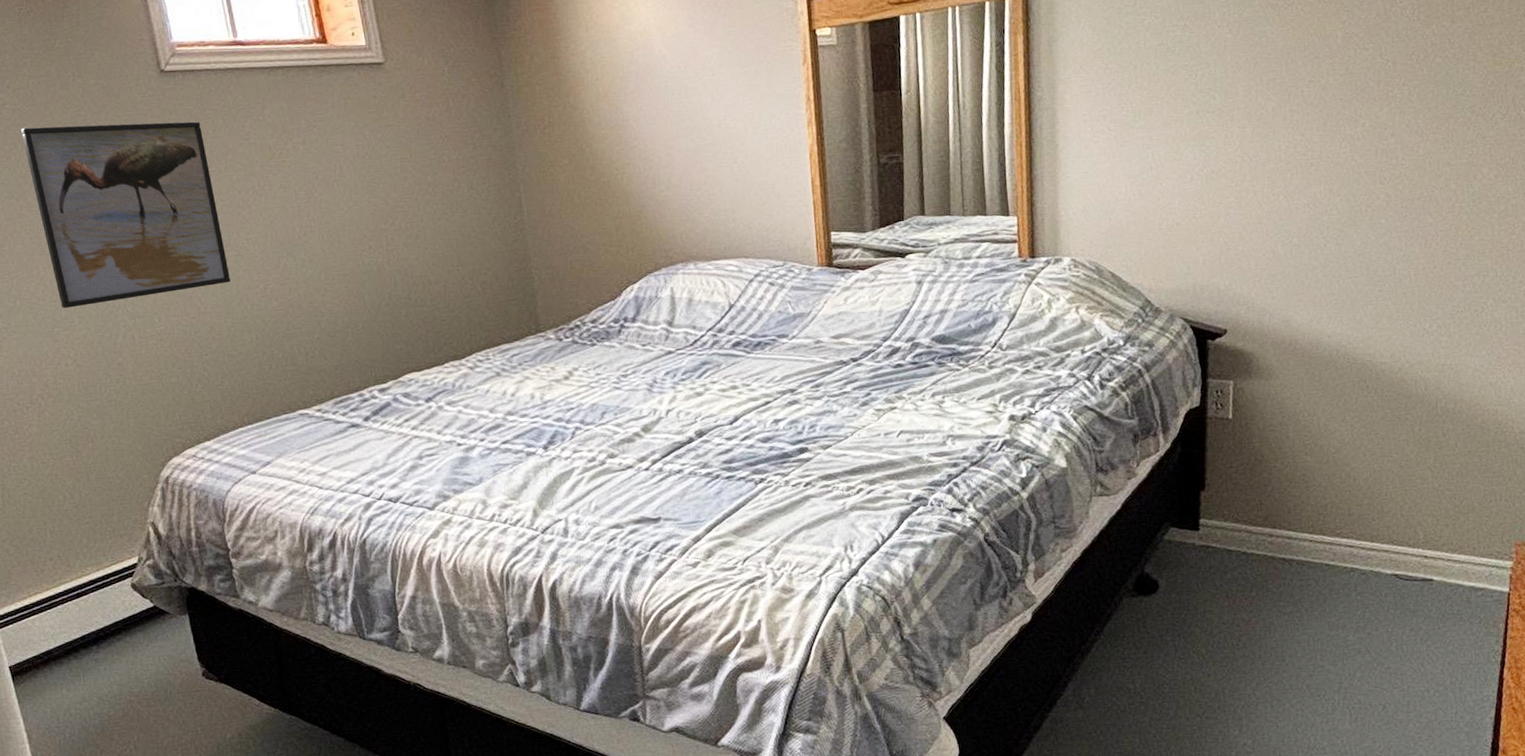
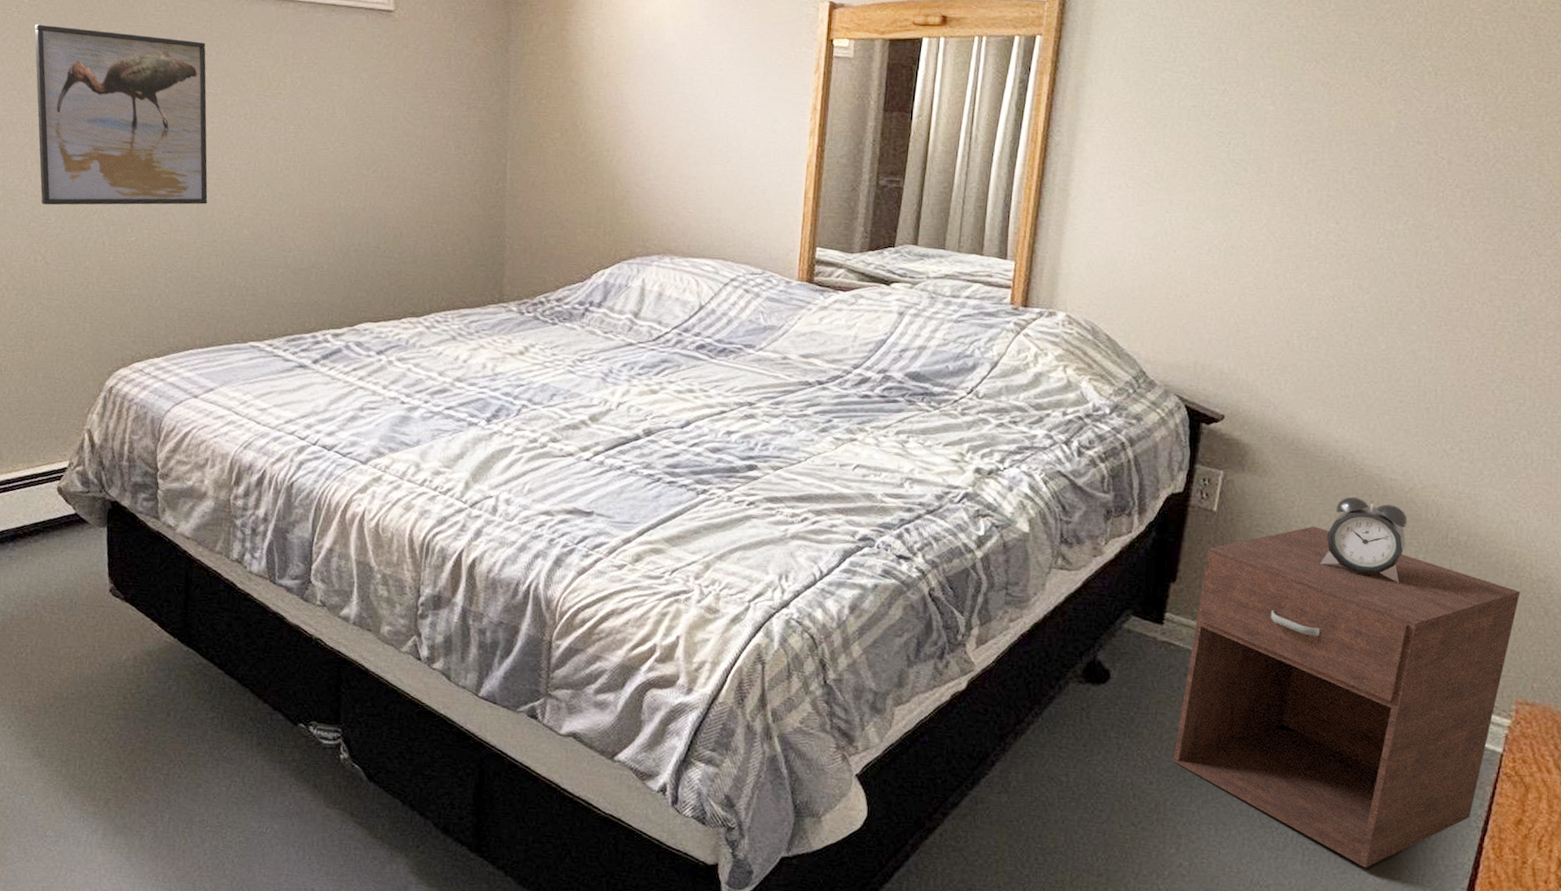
nightstand: none [1225,417,1507,716] -> present [1172,526,1521,868]
alarm clock: none [1329,384,1403,457] -> present [1320,496,1408,583]

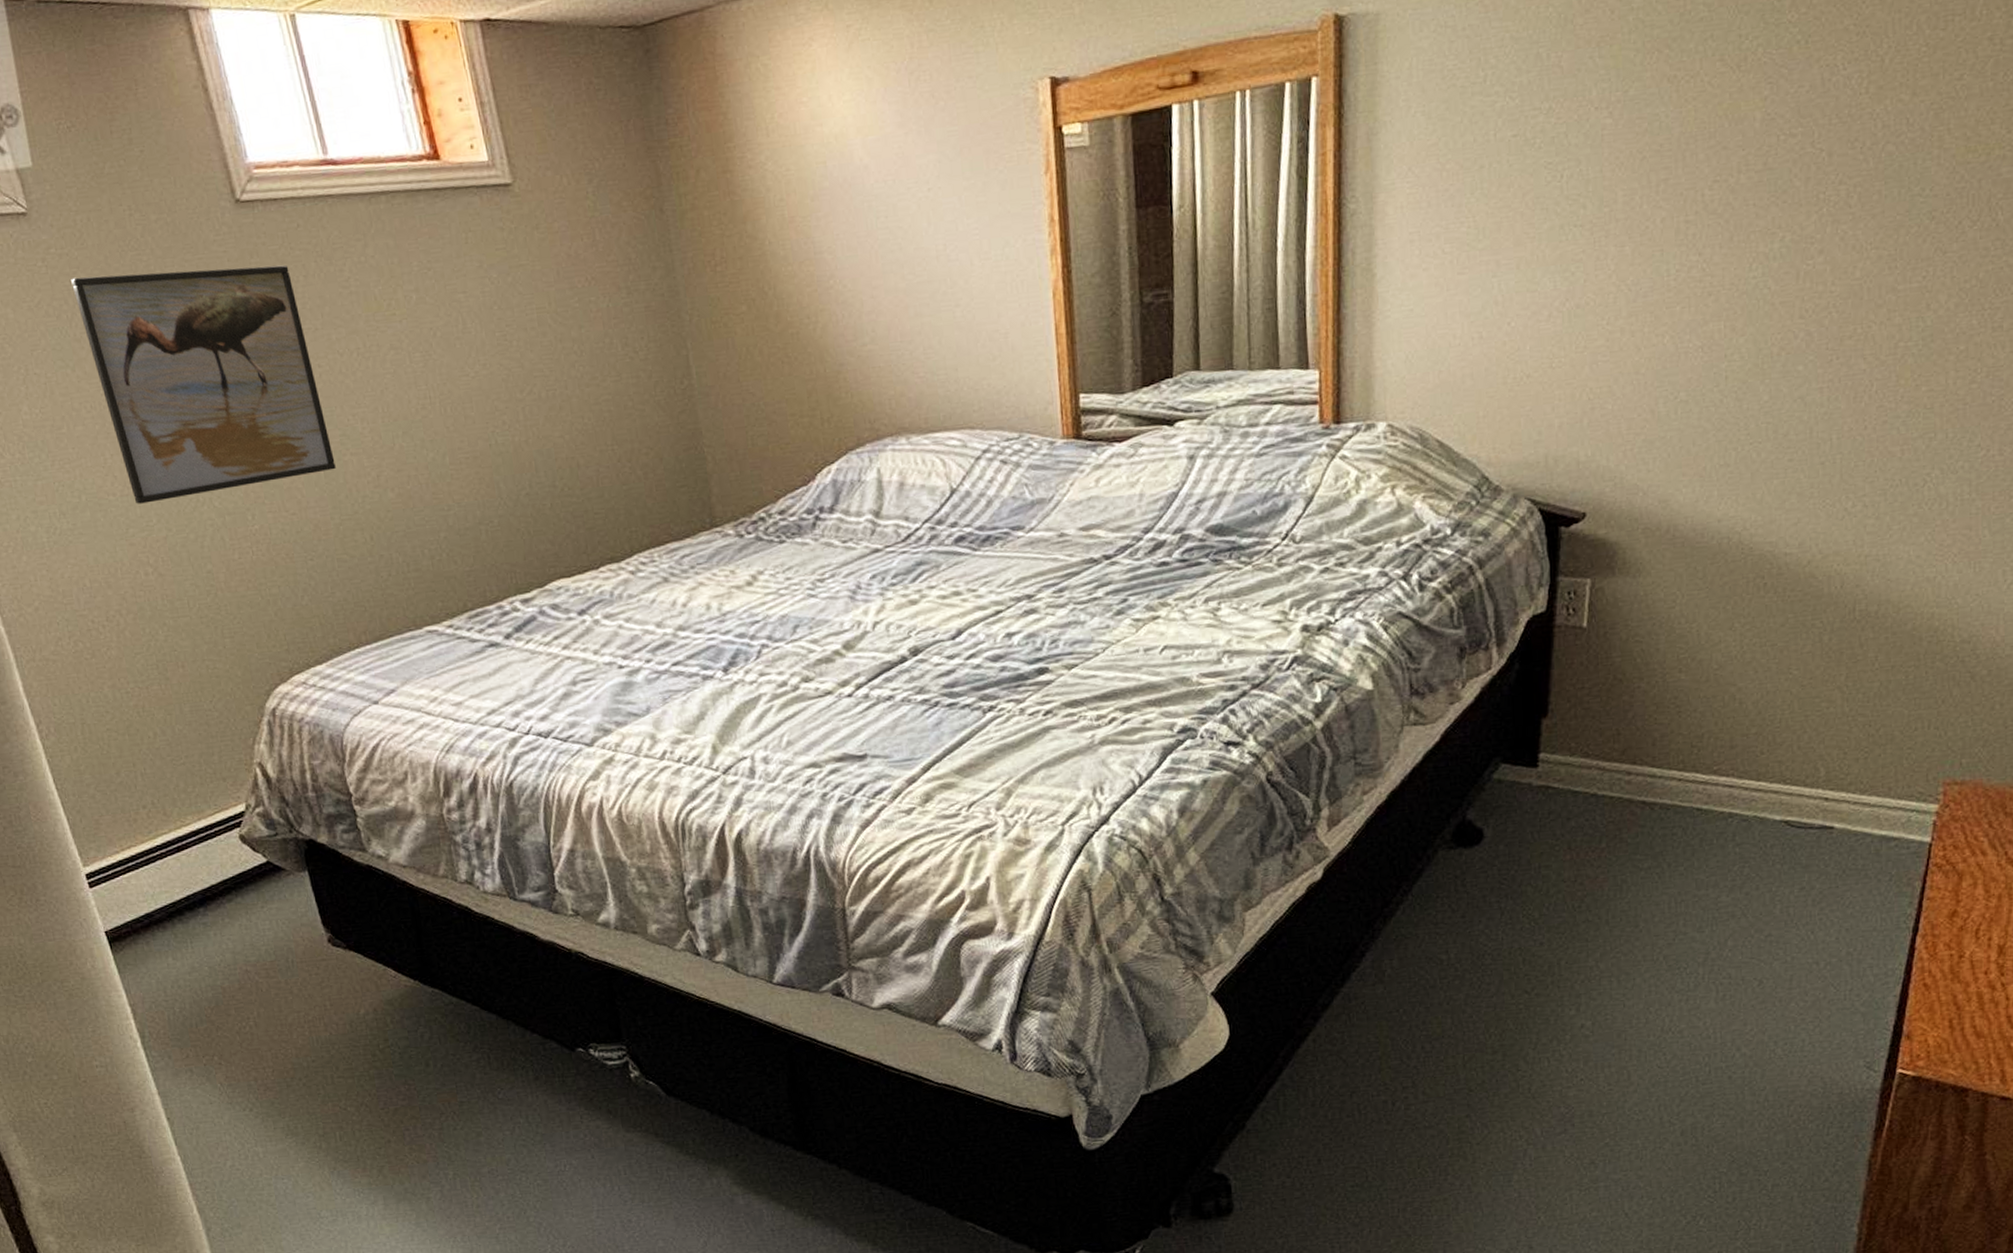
nightstand: present [1172,526,1521,868] -> none [1563,624,1942,993]
alarm clock: present [1320,496,1408,583] -> none [1711,582,1808,673]

